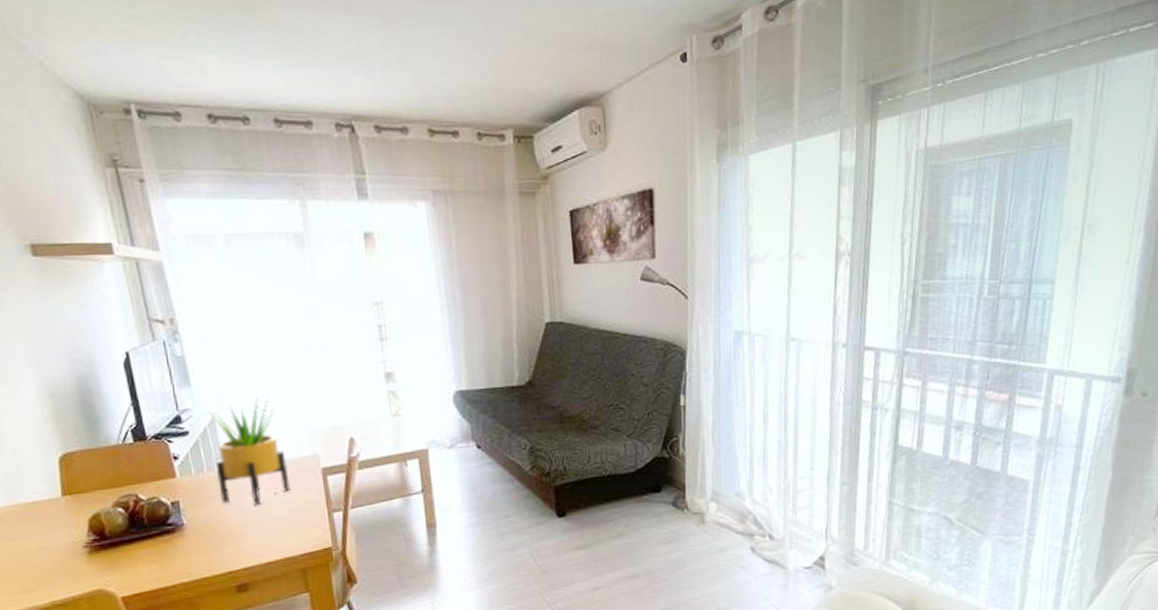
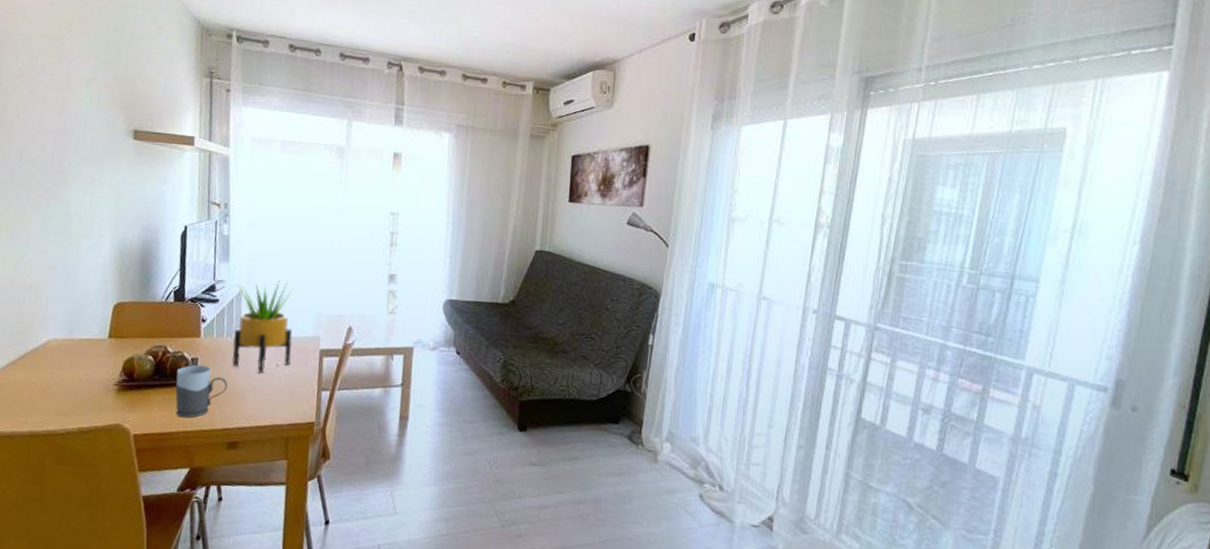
mug: none [156,507,223,569] -> present [175,365,228,418]

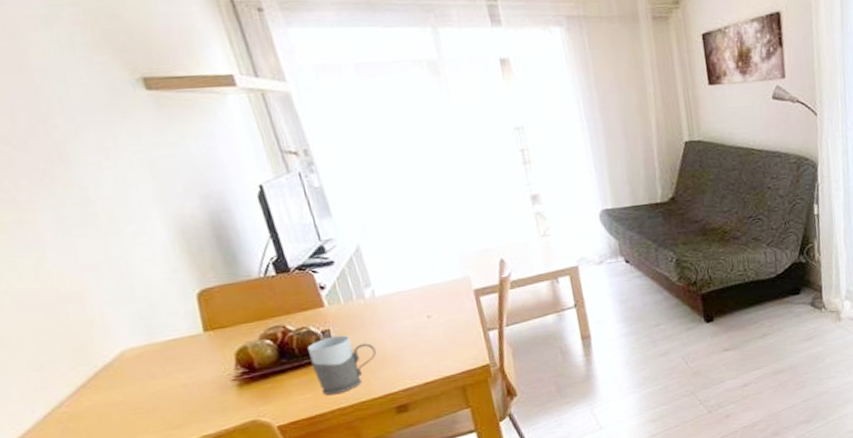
potted plant: present [231,280,293,373] -> none [354,225,444,329]

